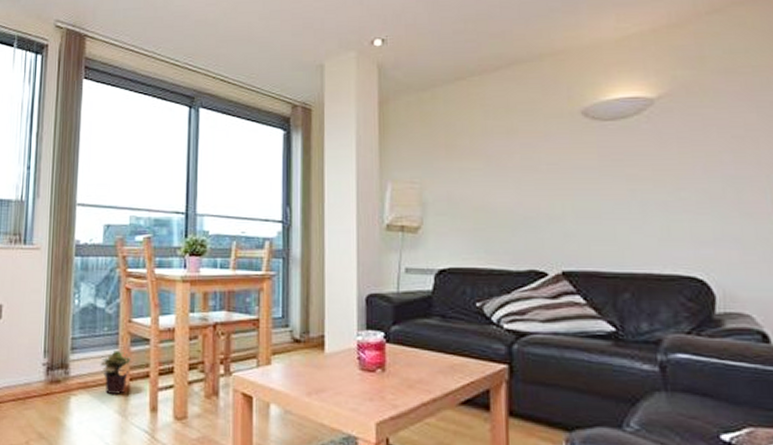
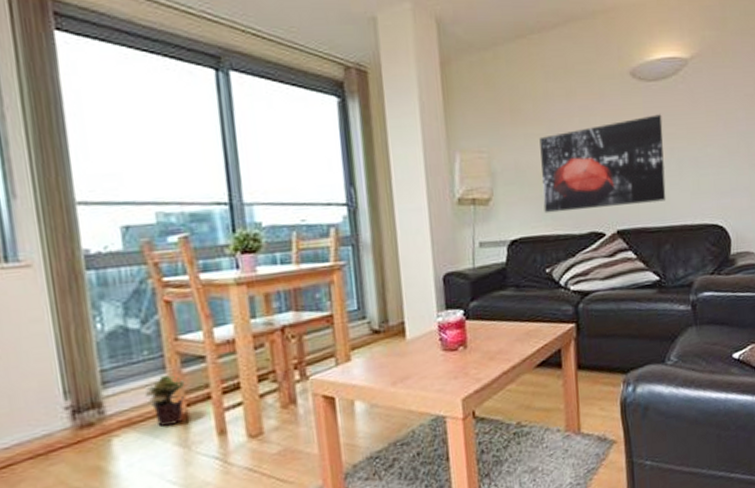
wall art: none [475,154,626,247] -> present [539,114,666,213]

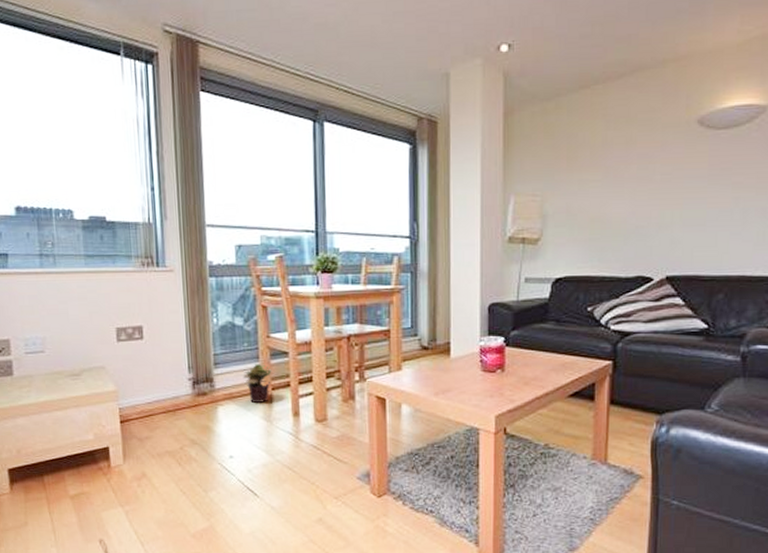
wall art: present [539,114,666,213] -> none [591,163,729,255]

